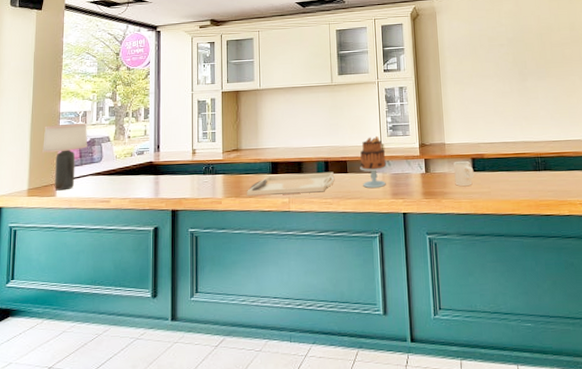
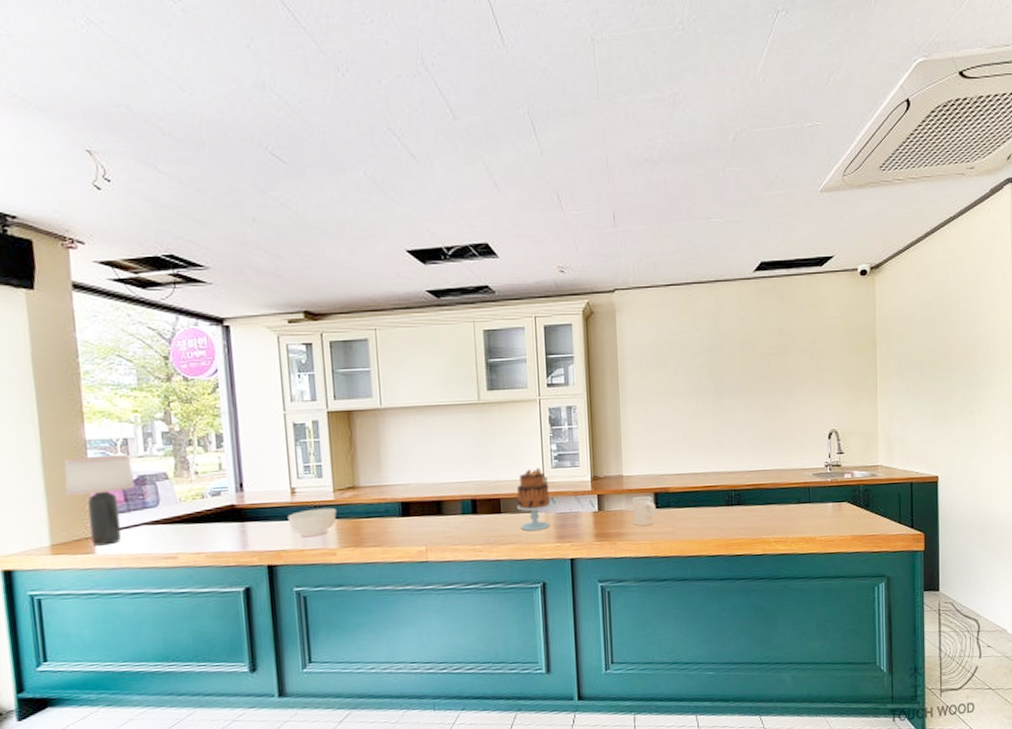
bowl: none [189,165,224,189] -> present [287,507,337,538]
serving tray: present [247,171,335,196] -> none [370,512,485,545]

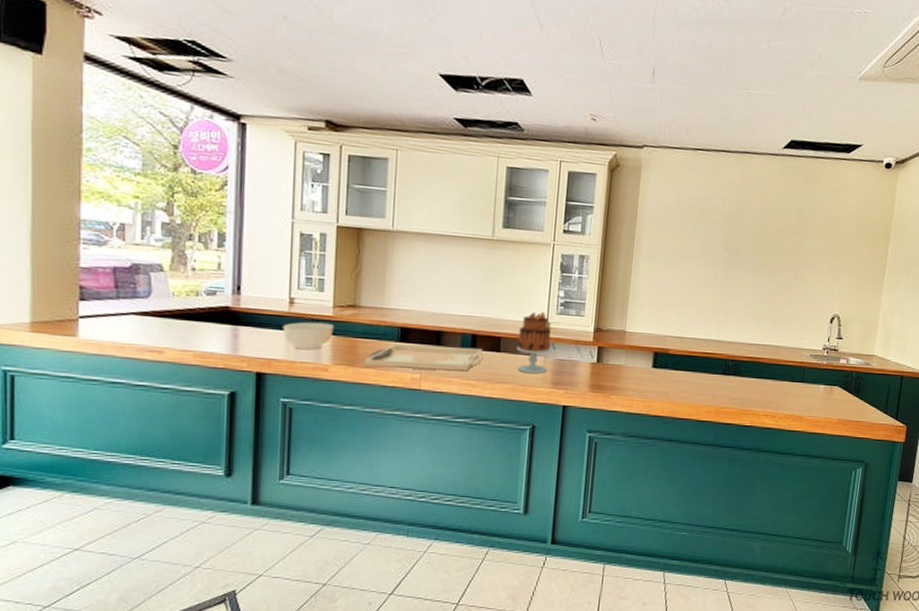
table lamp: present [64,454,136,546] -> none [51,236,128,330]
serving tray: none [370,512,485,545] -> present [364,344,483,372]
cup: present [632,495,657,526] -> none [630,353,654,384]

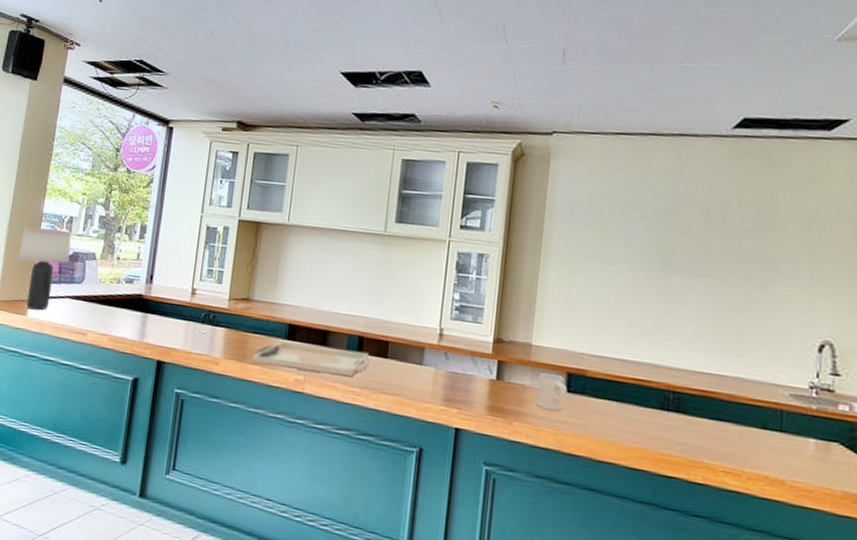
table lamp: none [51,236,128,330] -> present [17,227,72,311]
bowl: present [283,321,334,350] -> none [183,313,228,342]
tiered cake: present [516,311,552,374] -> none [405,314,444,387]
cup: none [630,353,654,384] -> present [536,372,568,412]

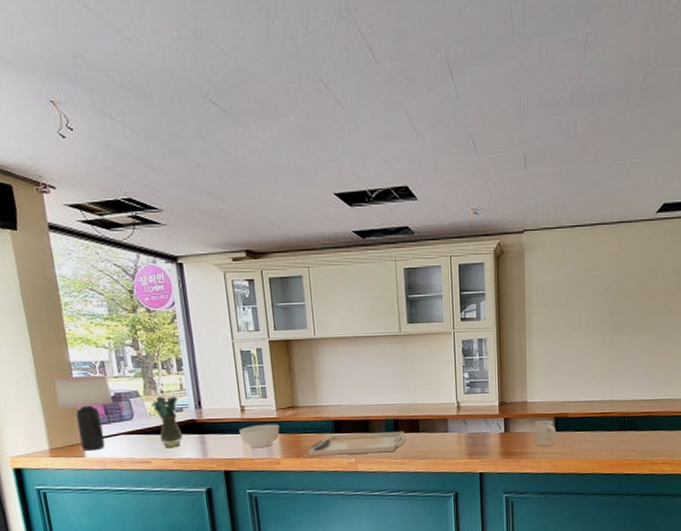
vase: none [102,261,131,323] -> present [151,395,183,449]
bowl: none [183,313,228,342] -> present [239,424,280,449]

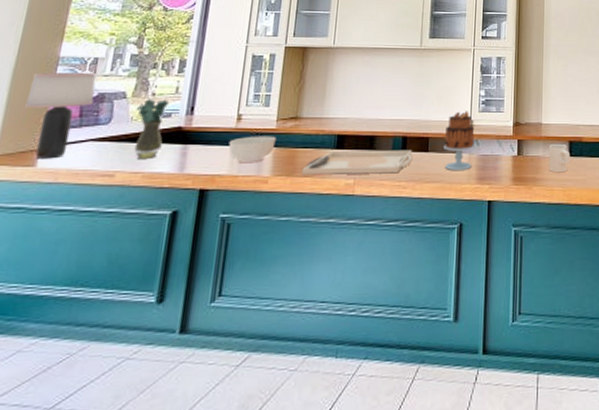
tiered cake: none [433,392,464,449] -> present [443,110,476,171]

